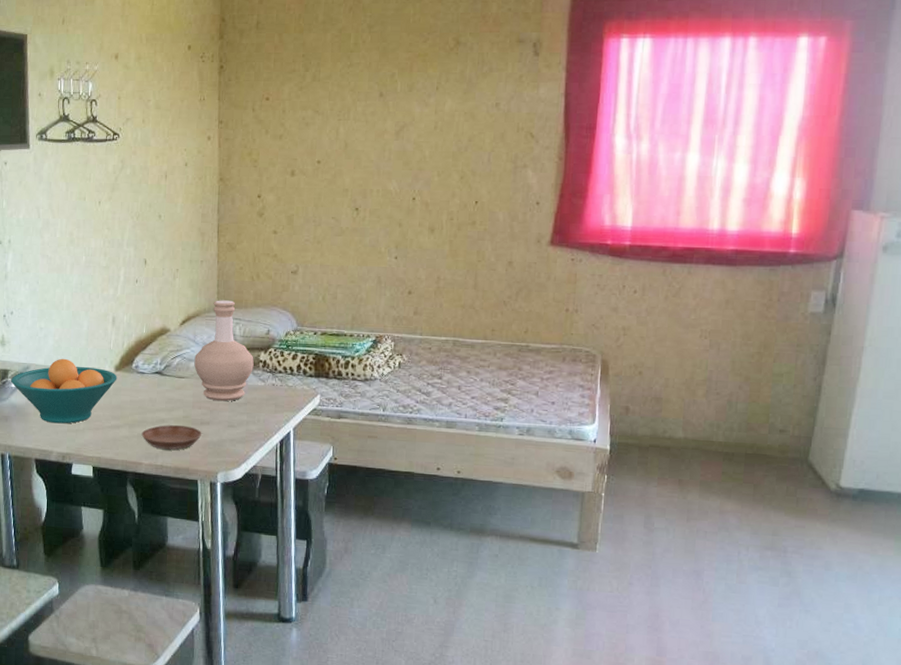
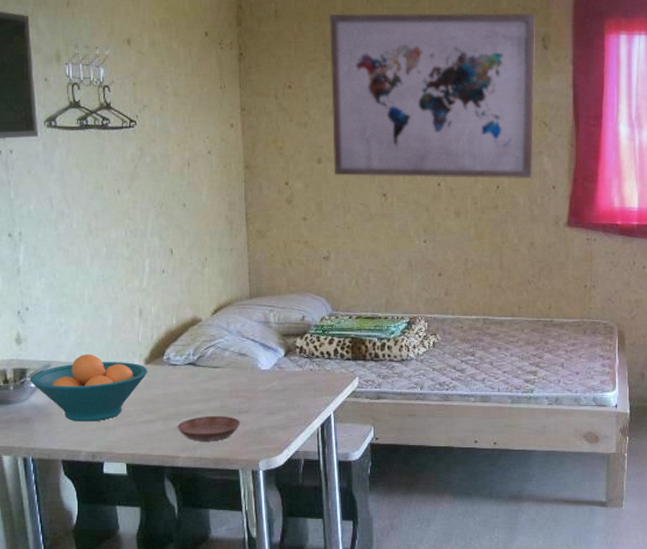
bottle: present [194,300,254,402] -> none [229,288,290,389]
wall art: none [306,17,528,195] -> present [330,13,536,179]

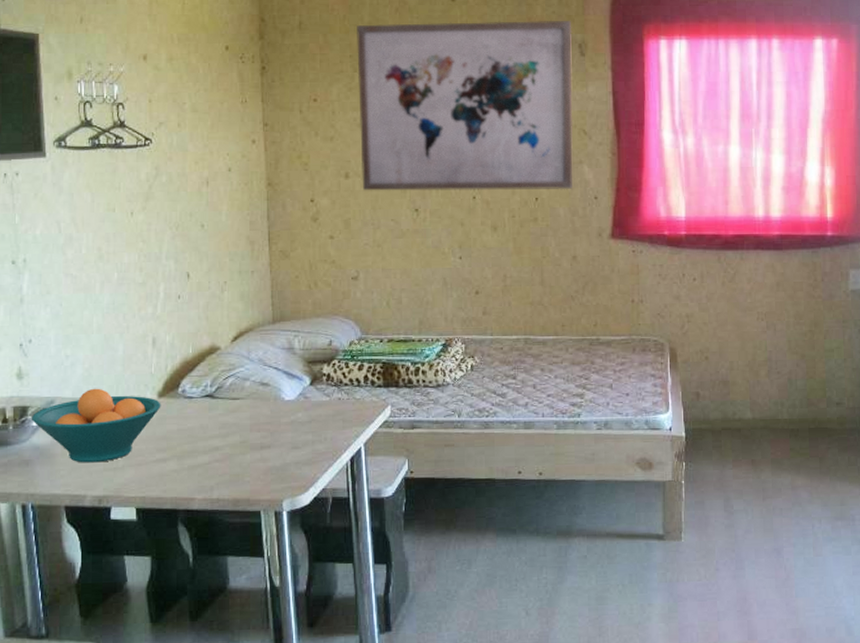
saucer: present [177,416,241,441] -> none [193,452,263,480]

